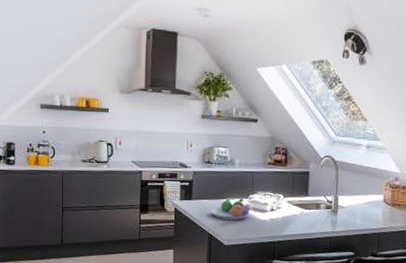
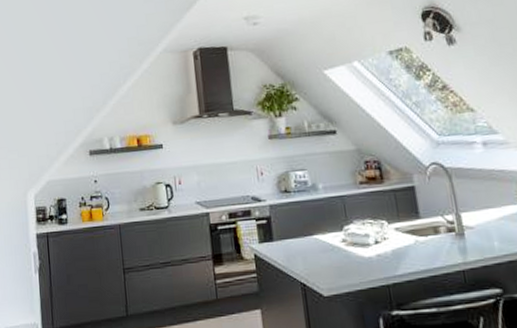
fruit bowl: present [210,198,250,221] -> none [298,232,349,263]

